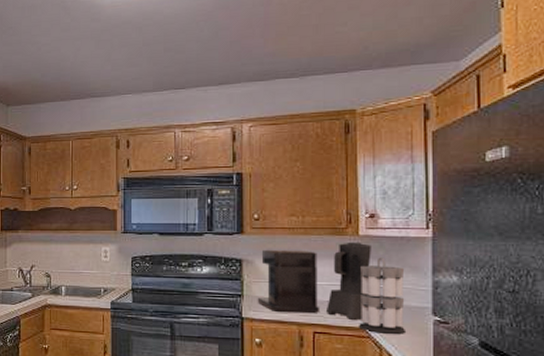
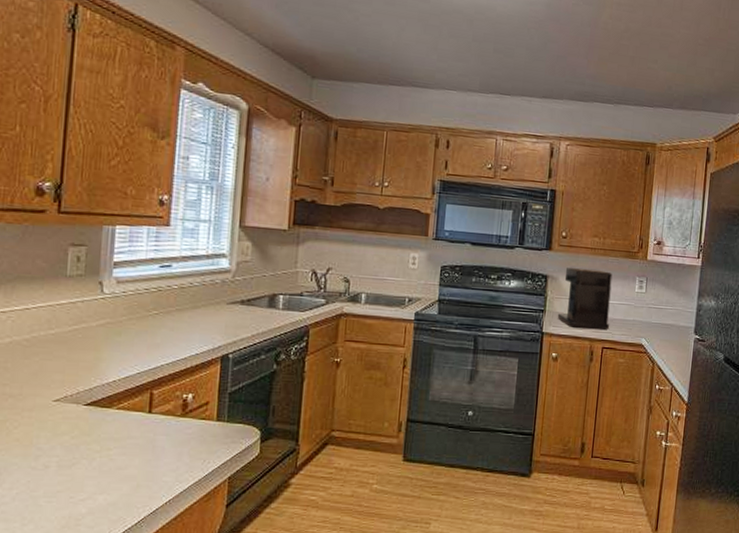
blender: present [325,243,371,320] -> none [614,266,656,337]
spice rack: present [358,257,405,334] -> none [638,281,679,350]

